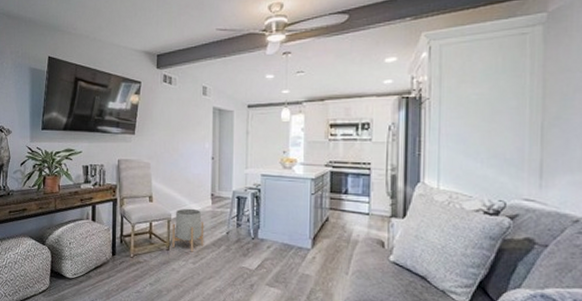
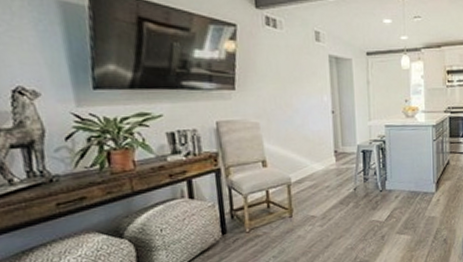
planter: present [172,208,205,252] -> none [293,168,331,215]

